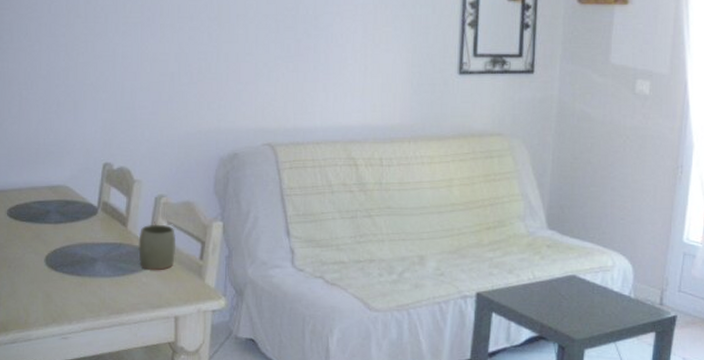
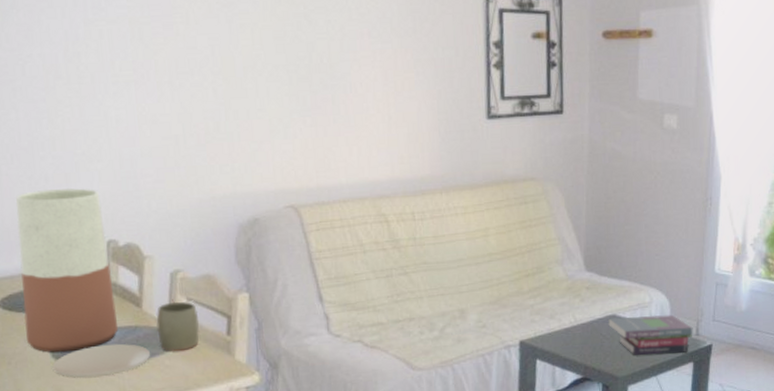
vase: none [26,114,105,261] -> present [15,188,118,352]
plate: none [45,258,130,288] -> present [52,343,150,379]
books: none [568,278,657,321] -> present [608,314,693,355]

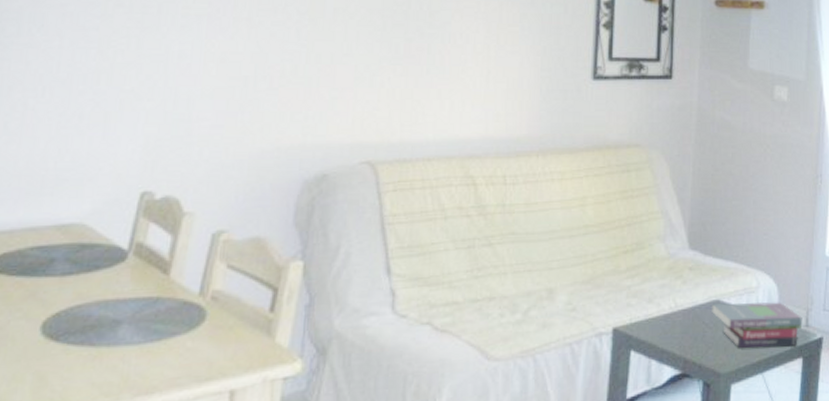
vase: present [15,188,118,352] -> none [13,129,143,328]
plate: present [52,343,150,379] -> none [39,319,169,363]
mug: present [156,301,200,351] -> none [183,268,239,330]

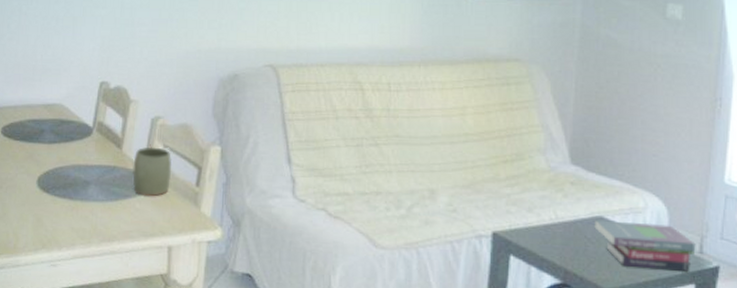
mug: none [183,268,239,330] -> present [133,147,172,196]

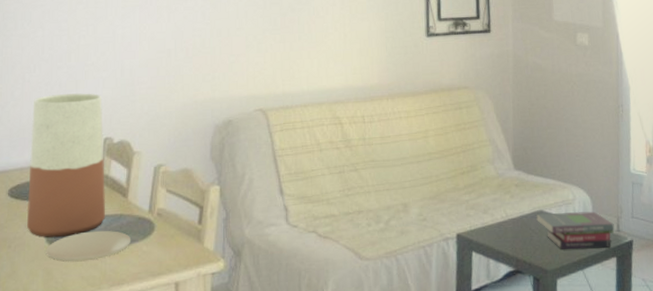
vase: none [19,30,100,183] -> present [27,93,106,237]
plate: none [36,180,123,212] -> present [45,230,130,262]
mug: present [133,147,172,196] -> none [139,192,176,238]

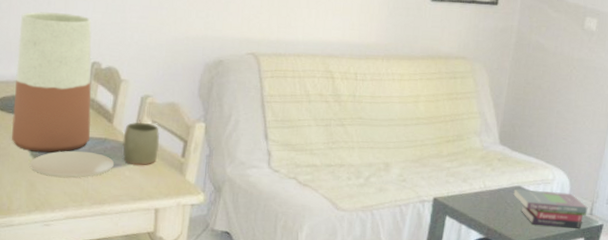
mug: none [139,192,176,238] -> present [123,122,160,165]

